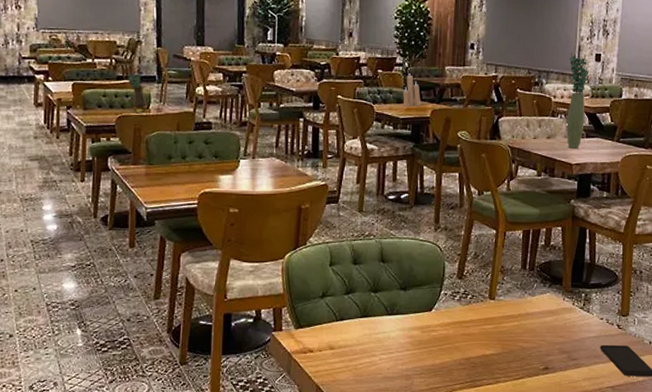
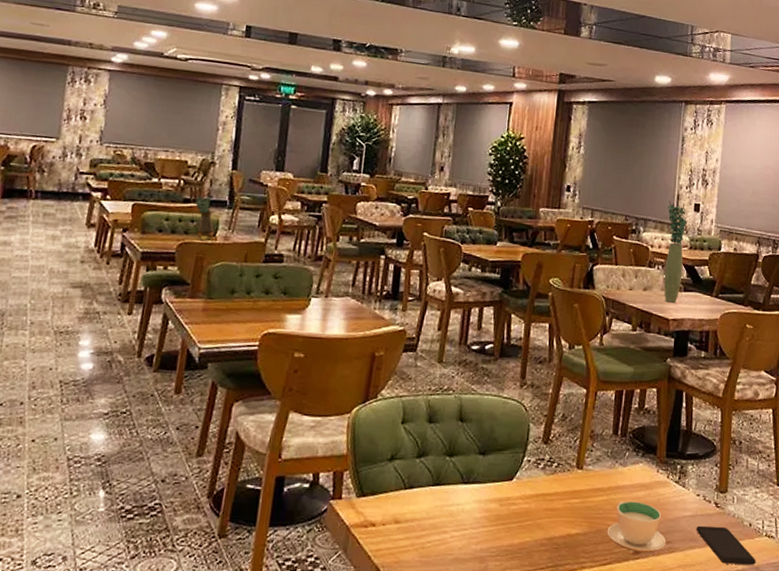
candle: present [402,73,421,107] -> none [492,213,513,249]
cup: none [518,325,573,369] -> present [607,501,666,553]

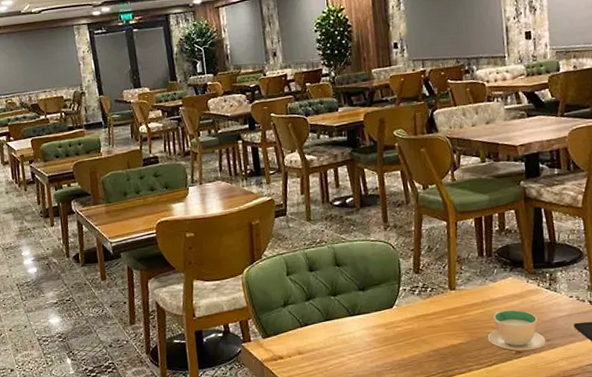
vase: present [195,194,215,240] -> none [77,121,99,158]
vase: present [663,201,688,303] -> none [497,34,524,131]

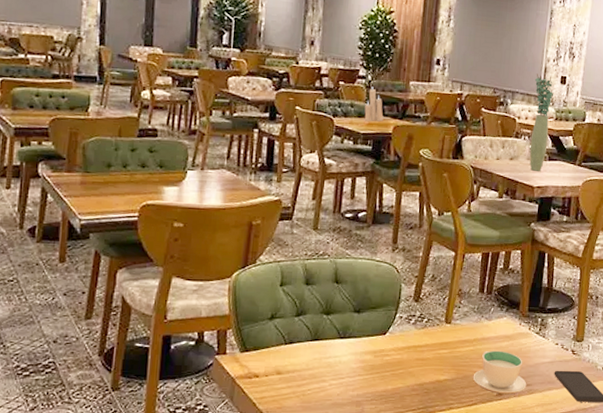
candle: none [333,82,353,115] -> present [364,87,384,122]
vase: none [497,34,524,131] -> present [529,73,554,171]

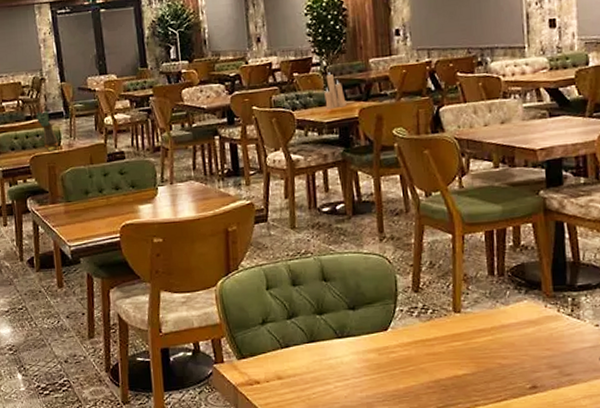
vase: none [64,69,86,116] -> present [35,110,59,151]
cup: present [472,350,527,395] -> none [497,338,566,387]
vase: present [529,73,554,171] -> none [516,22,546,132]

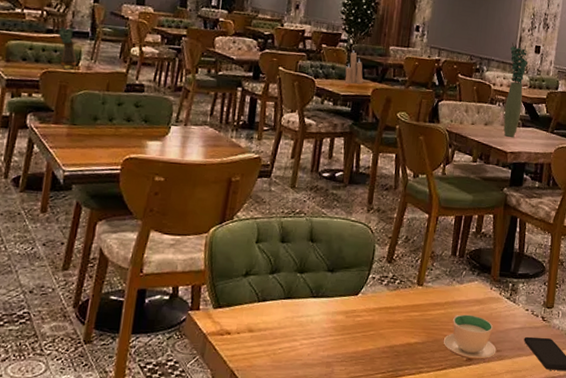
cup: none [497,338,566,387] -> present [443,314,497,360]
vase: none [516,22,546,132] -> present [503,42,529,137]

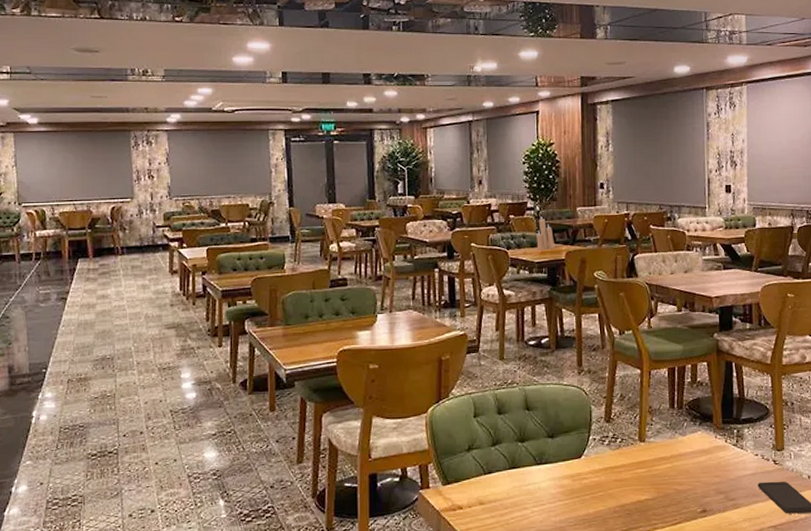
vase: present [58,25,77,70] -> none [261,232,282,274]
cup: present [443,314,497,360] -> none [674,465,731,511]
vase: present [503,42,529,137] -> none [700,185,721,281]

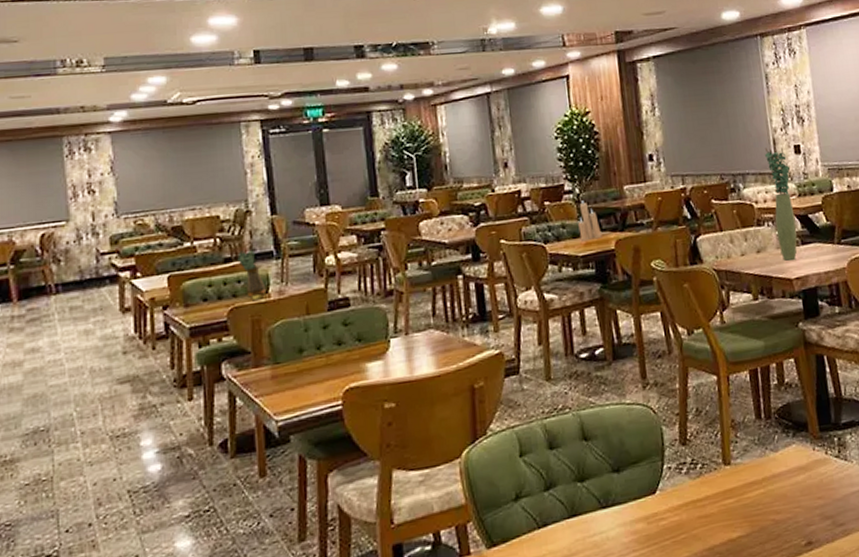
vase: none [261,232,282,274] -> present [237,249,266,300]
vase: none [700,185,721,281] -> present [764,148,798,261]

